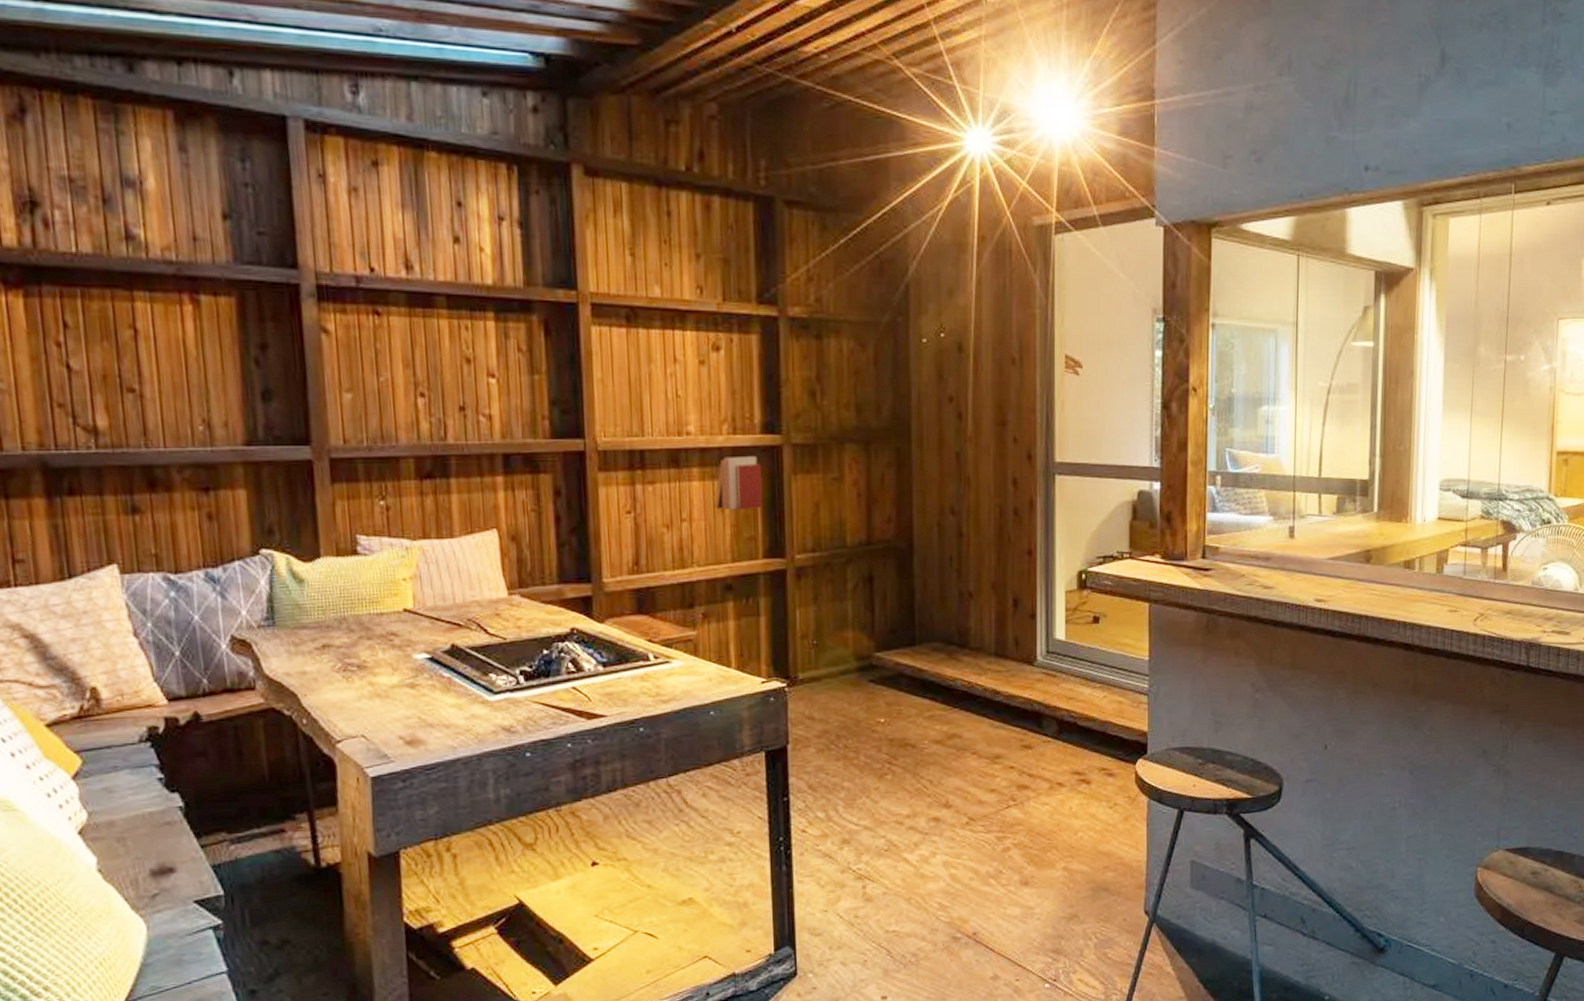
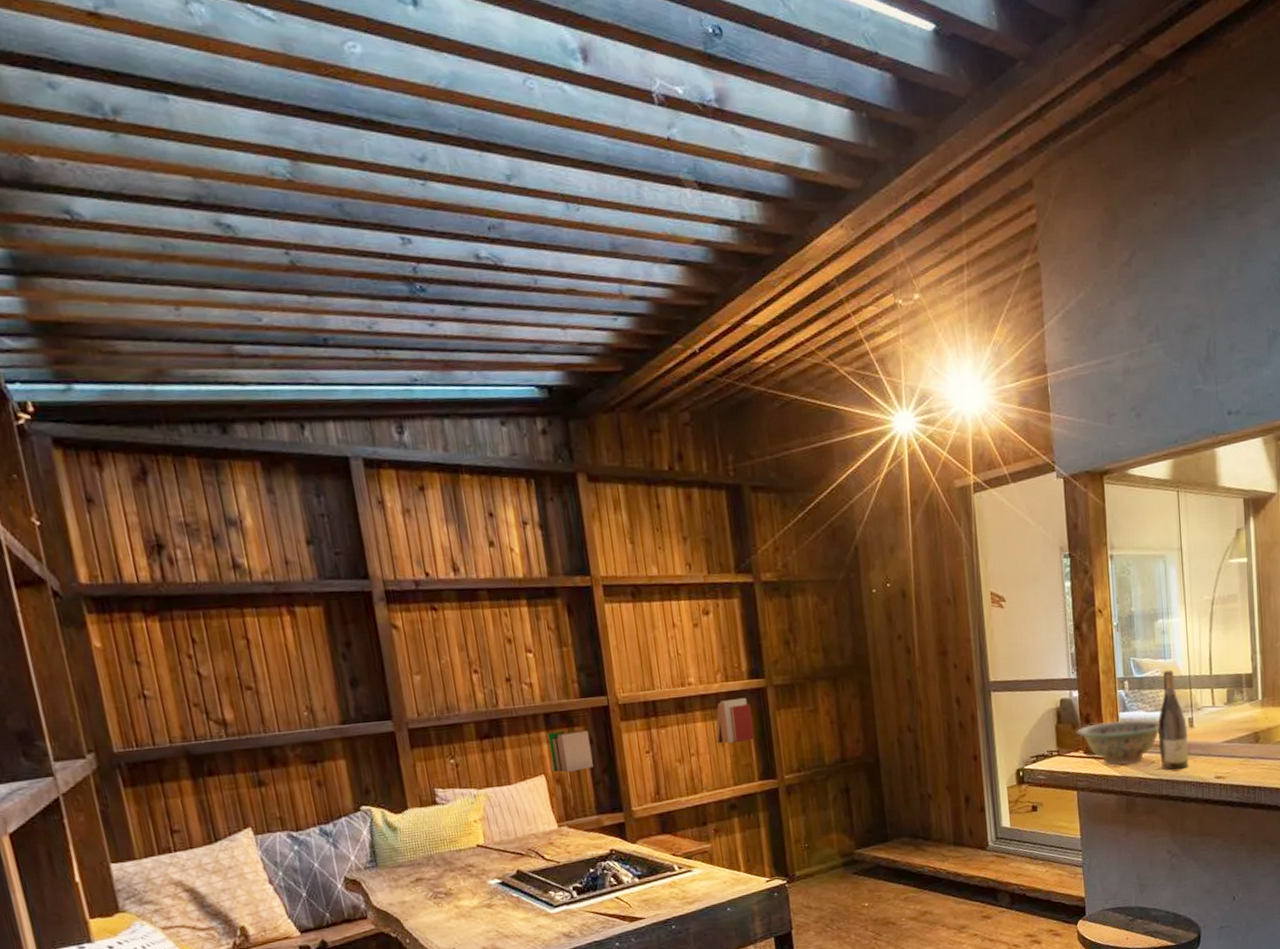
books: none [504,476,559,529] -> present [546,729,594,773]
decorative bowl: none [1154,522,1254,576] -> present [1076,719,1160,765]
wine bottle: none [1250,467,1287,587] -> present [1158,669,1190,770]

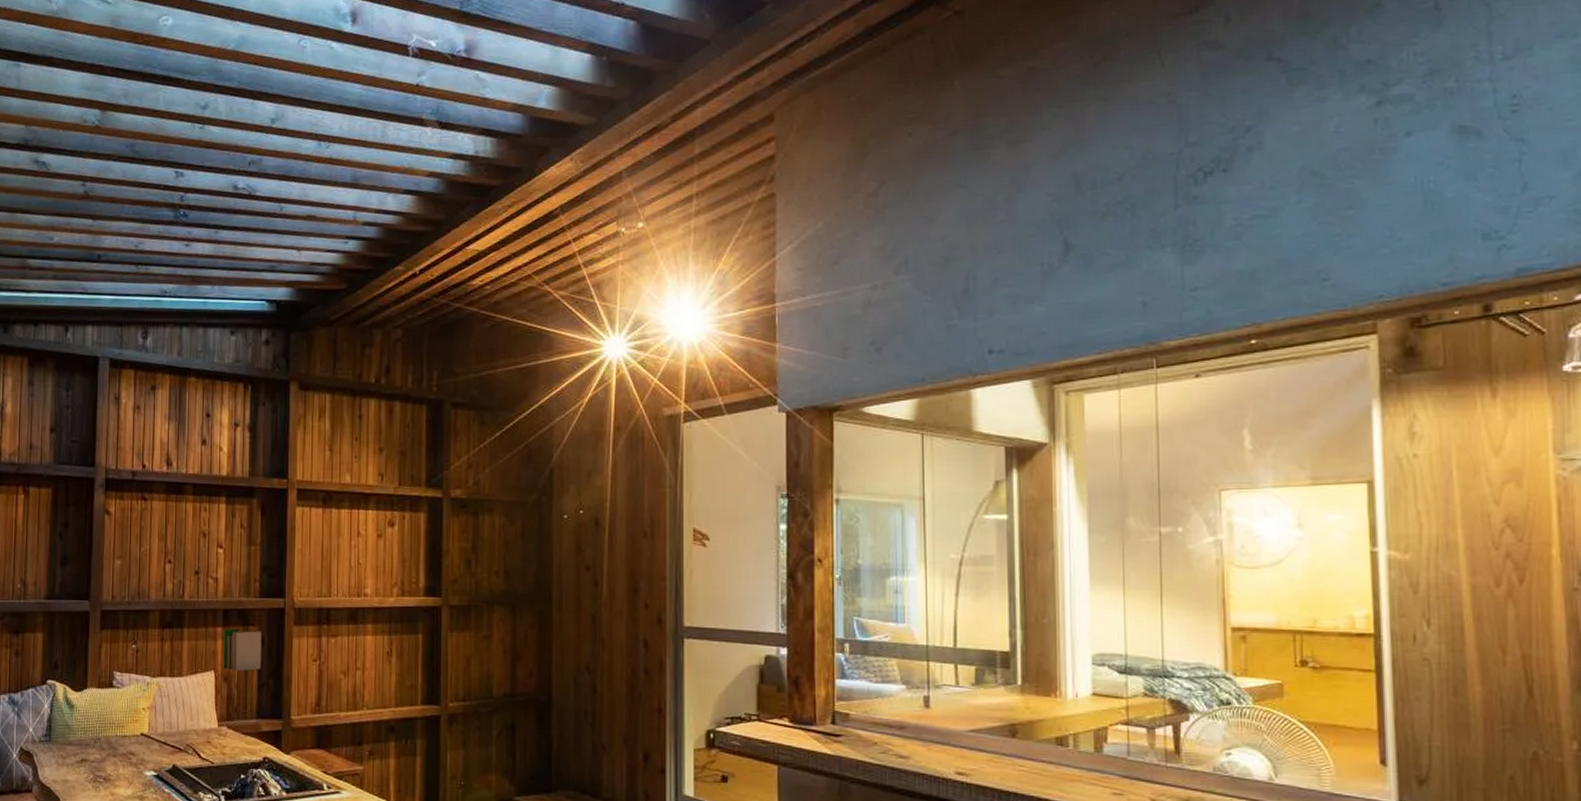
books: present [715,697,755,744] -> none [382,614,423,662]
decorative bowl: present [1076,719,1160,765] -> none [781,688,886,742]
wine bottle: present [1158,669,1190,770] -> none [883,636,923,756]

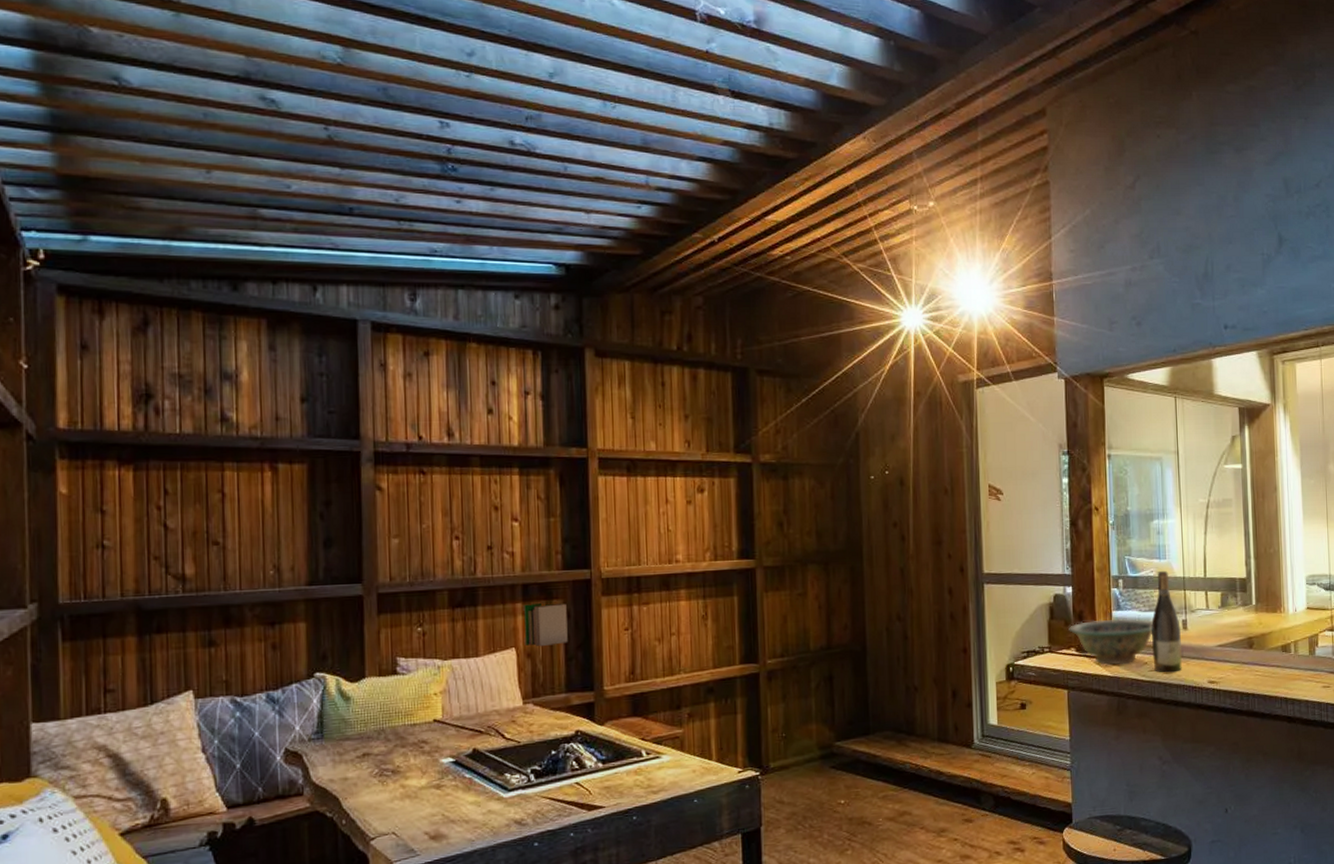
decorative bowl: none [781,688,886,742] -> present [1068,618,1153,665]
wine bottle: none [883,636,923,756] -> present [1151,570,1183,672]

